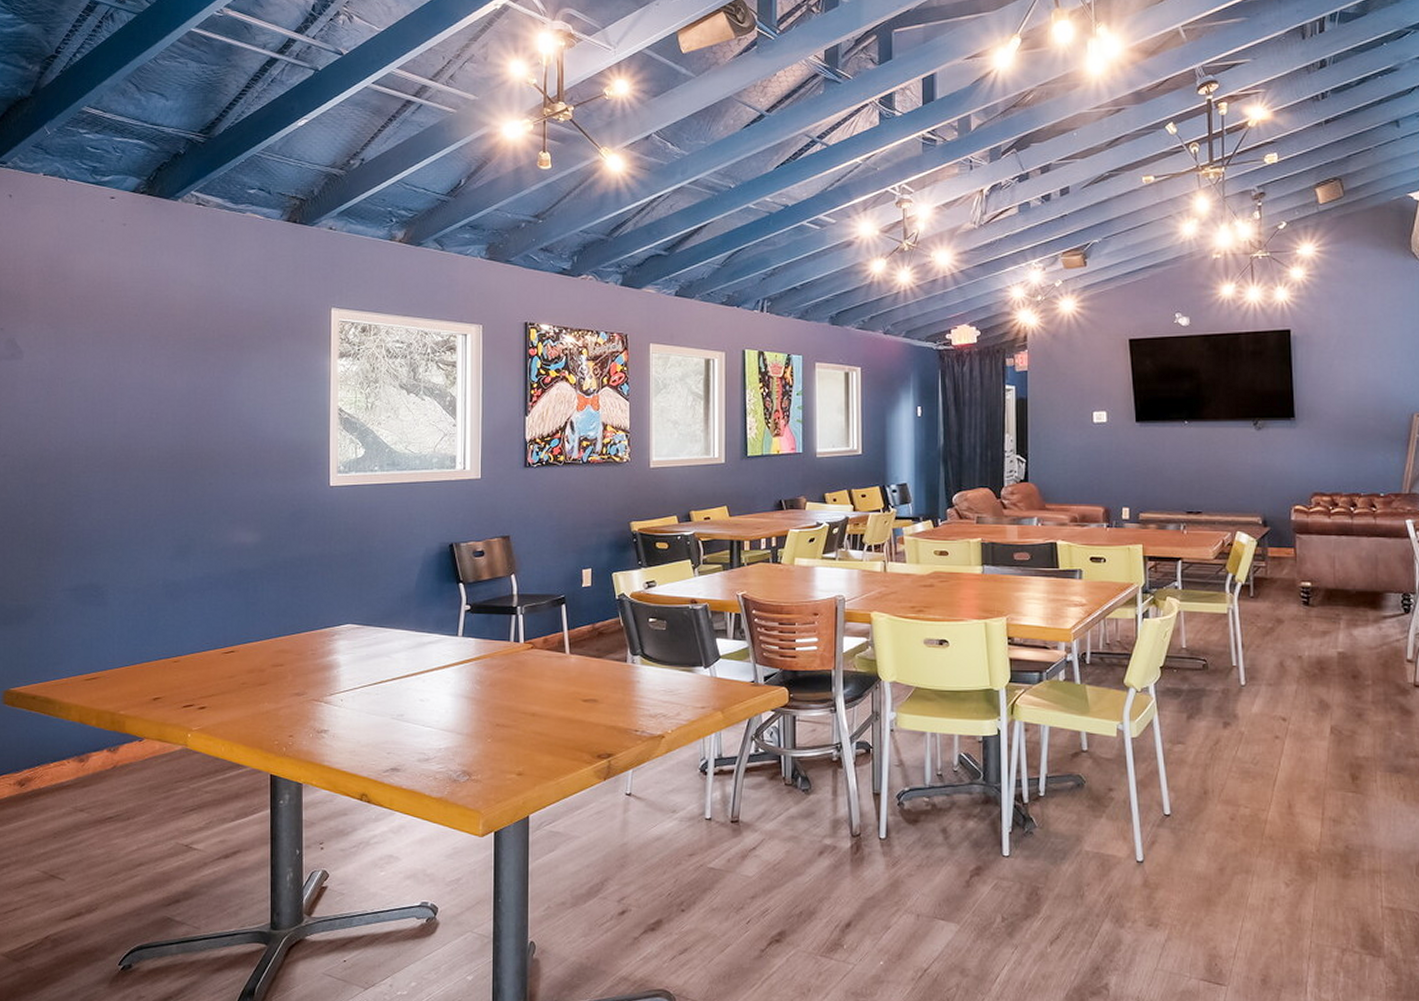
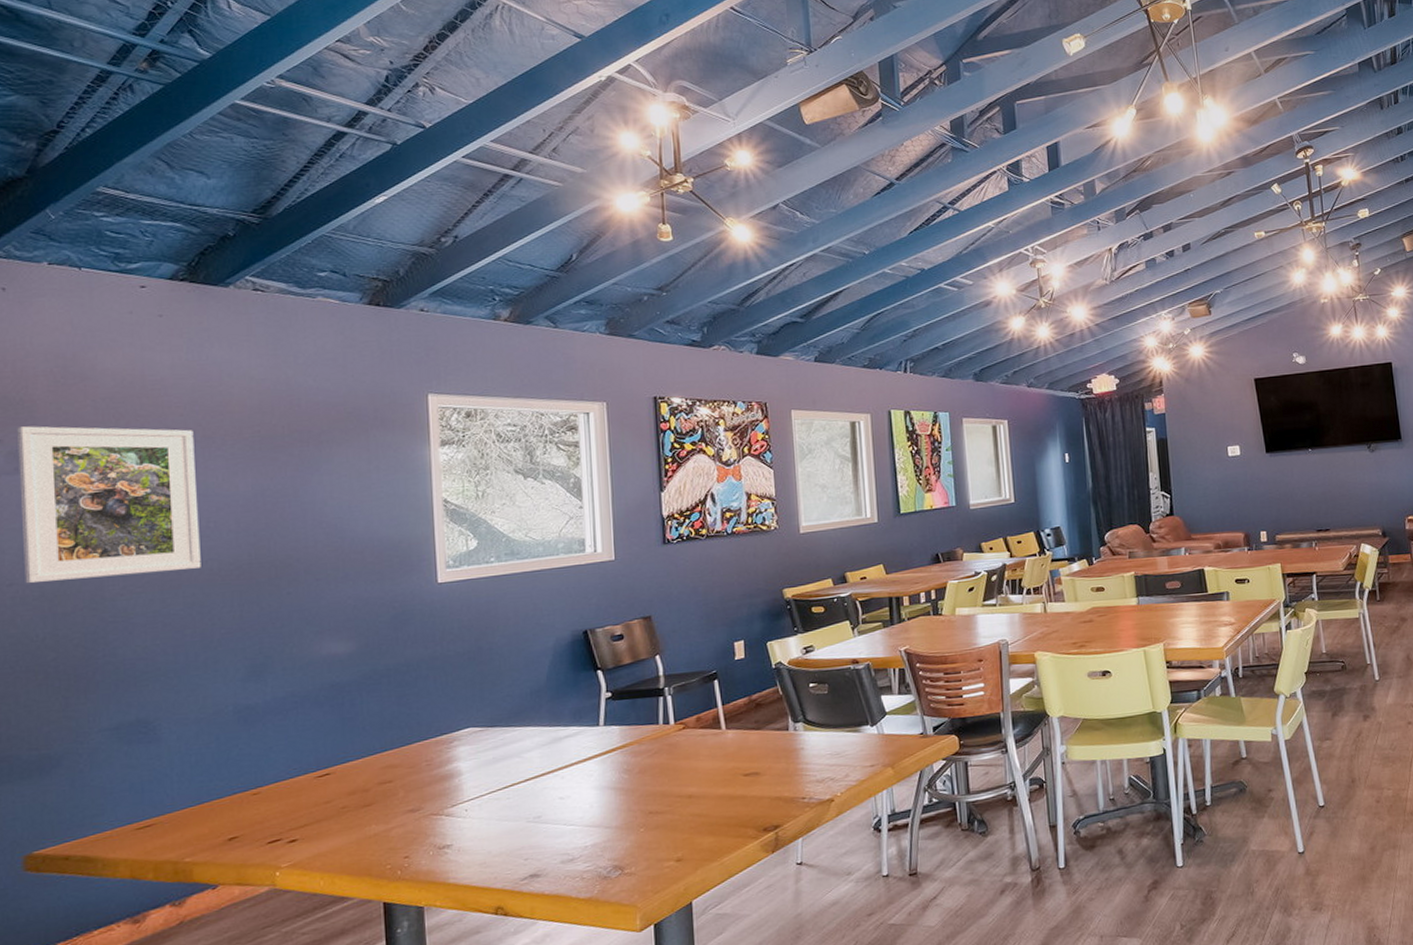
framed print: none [14,318,145,456] -> present [17,426,201,584]

